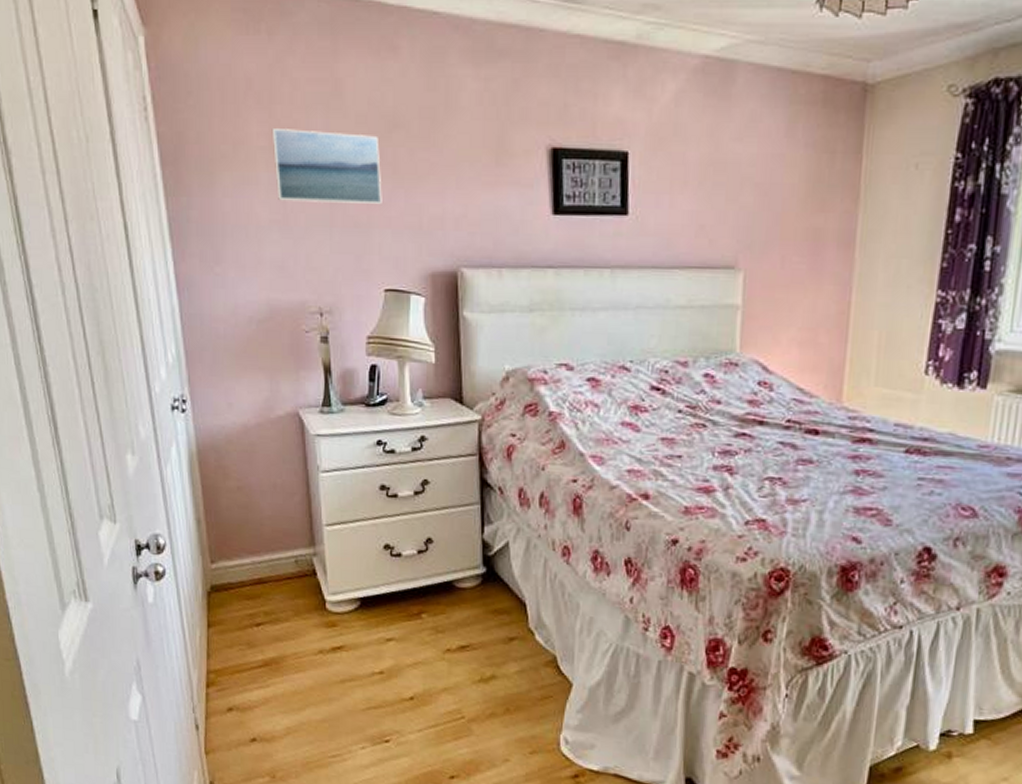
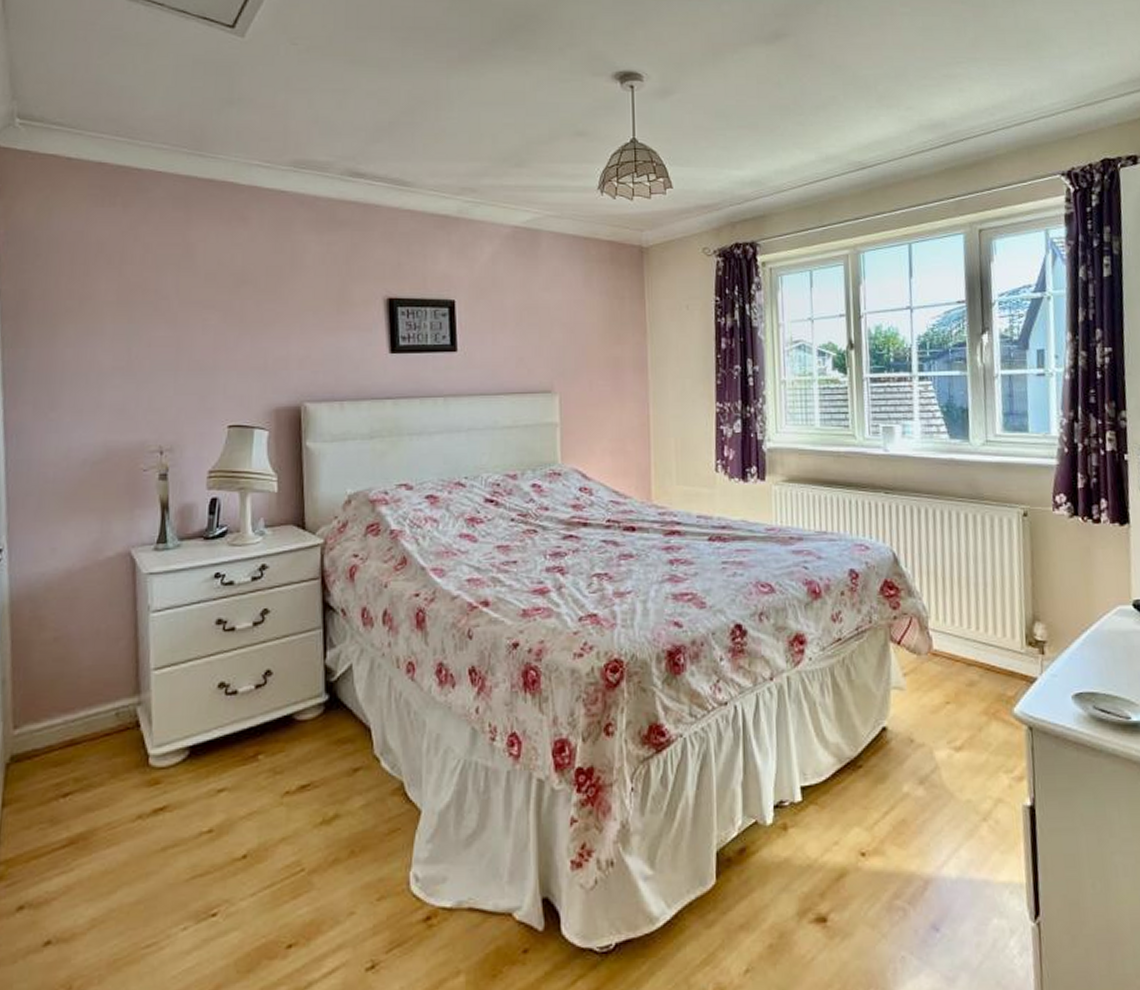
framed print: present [271,129,382,205] -> none [120,286,229,350]

